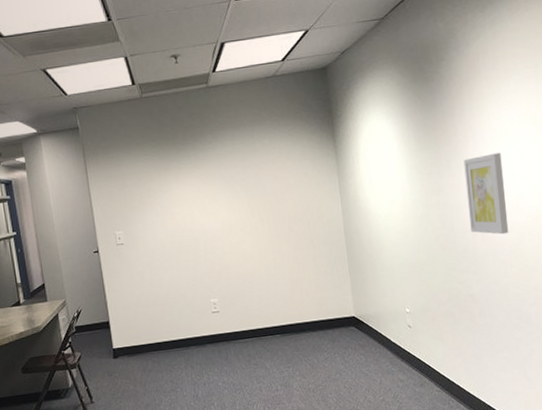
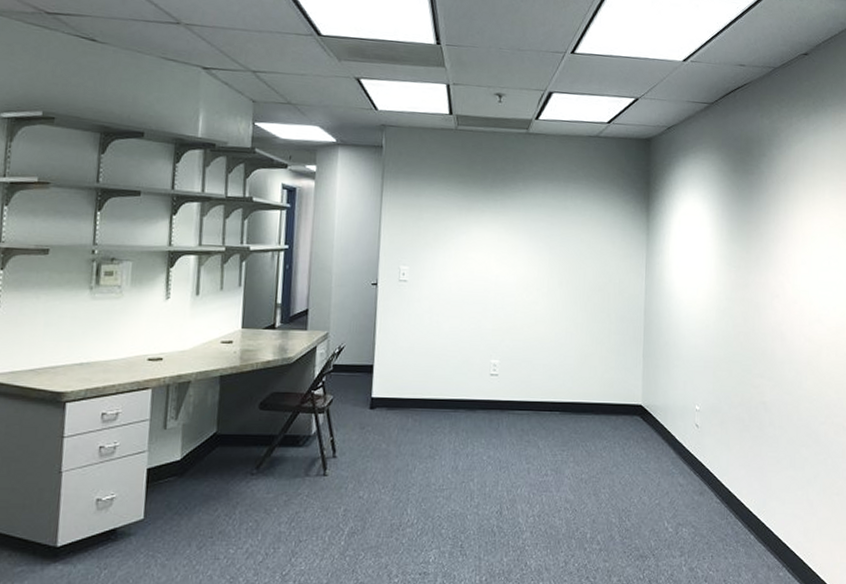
wall art: present [463,152,509,235] -> none [771,258,809,344]

